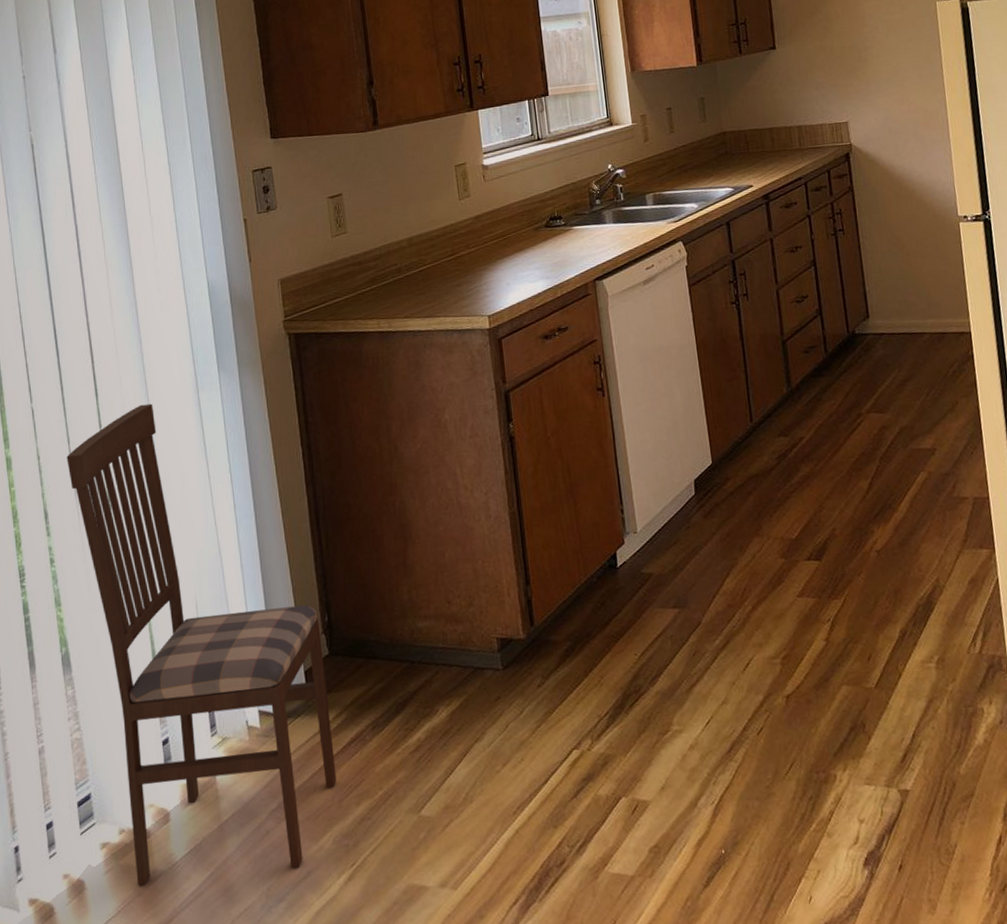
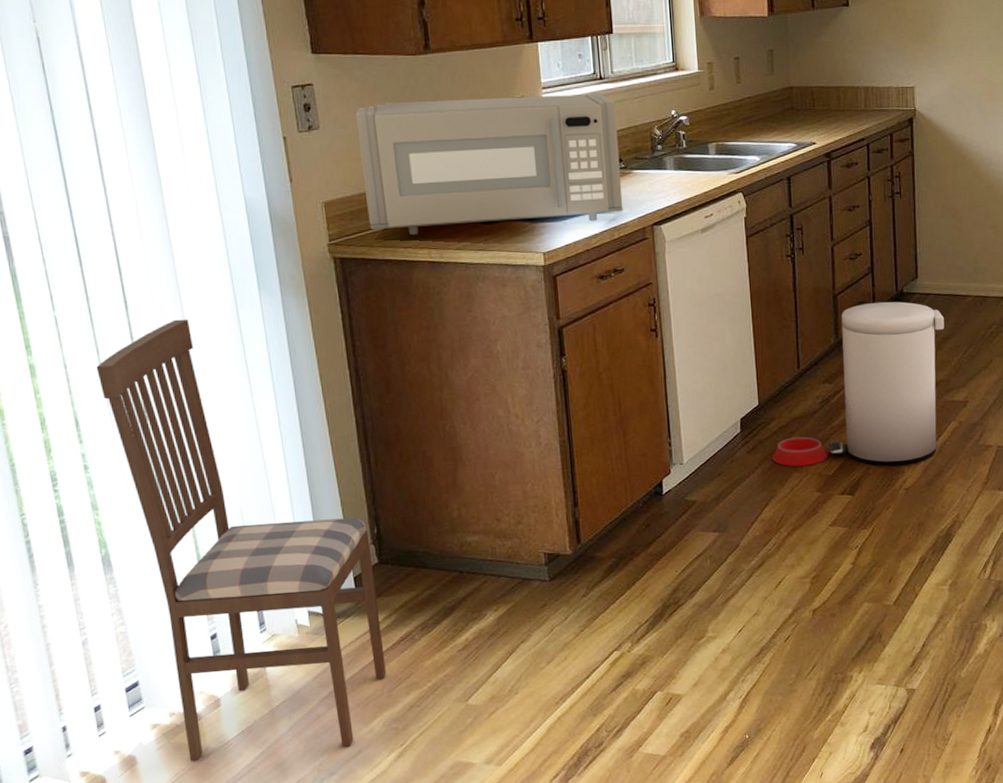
microwave: none [310,154,565,307] -> present [355,94,623,236]
pet bowl: none [729,496,790,532] -> present [771,436,828,467]
pedal bin: none [788,344,907,526] -> present [827,301,944,466]

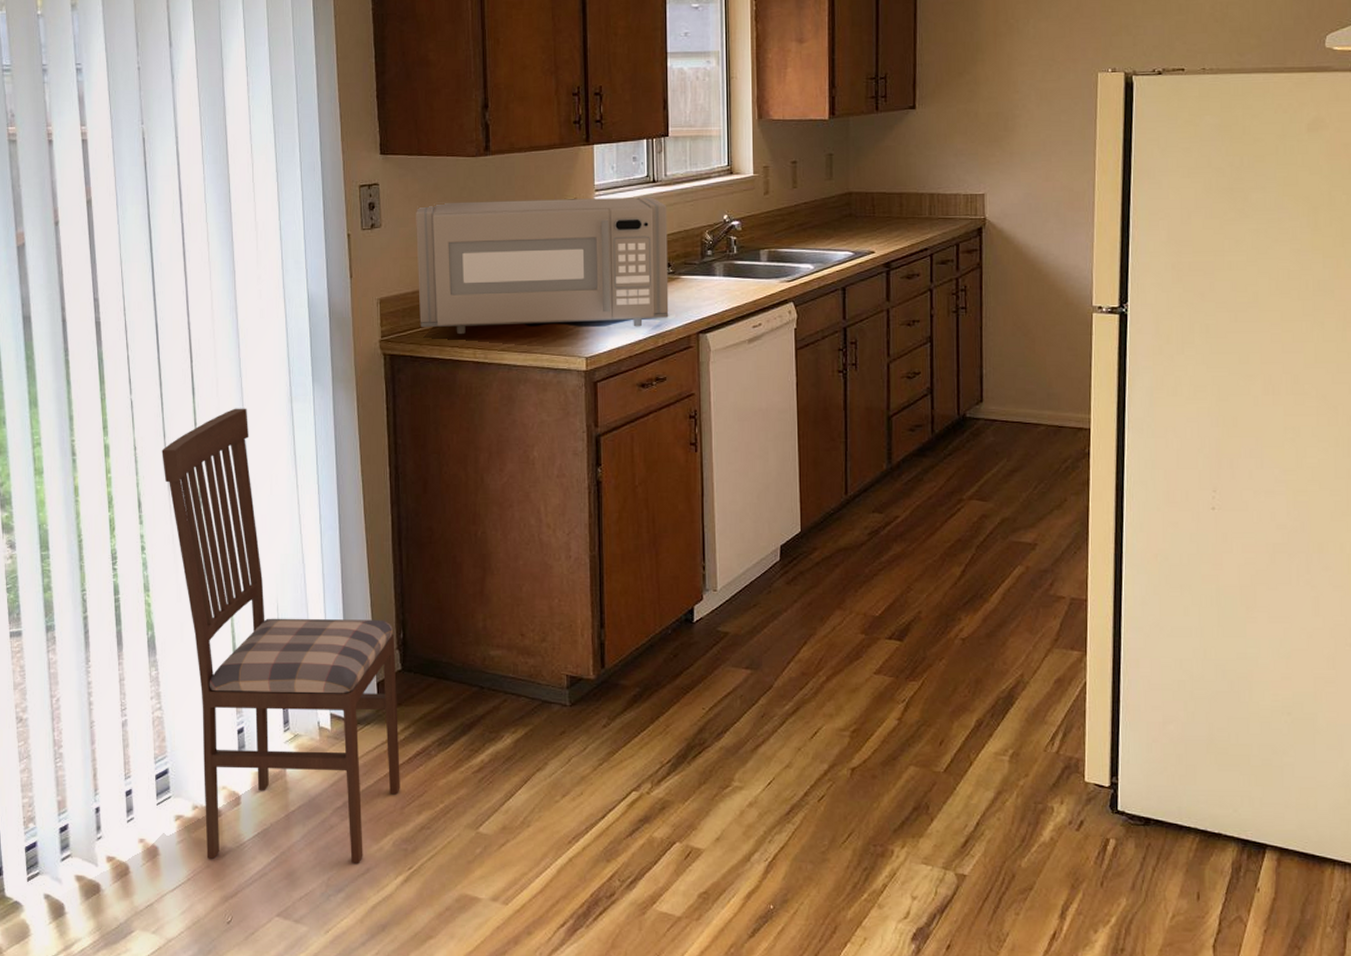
pet bowl: present [771,436,828,467] -> none [812,570,875,604]
pedal bin: present [827,301,944,466] -> none [875,426,1012,612]

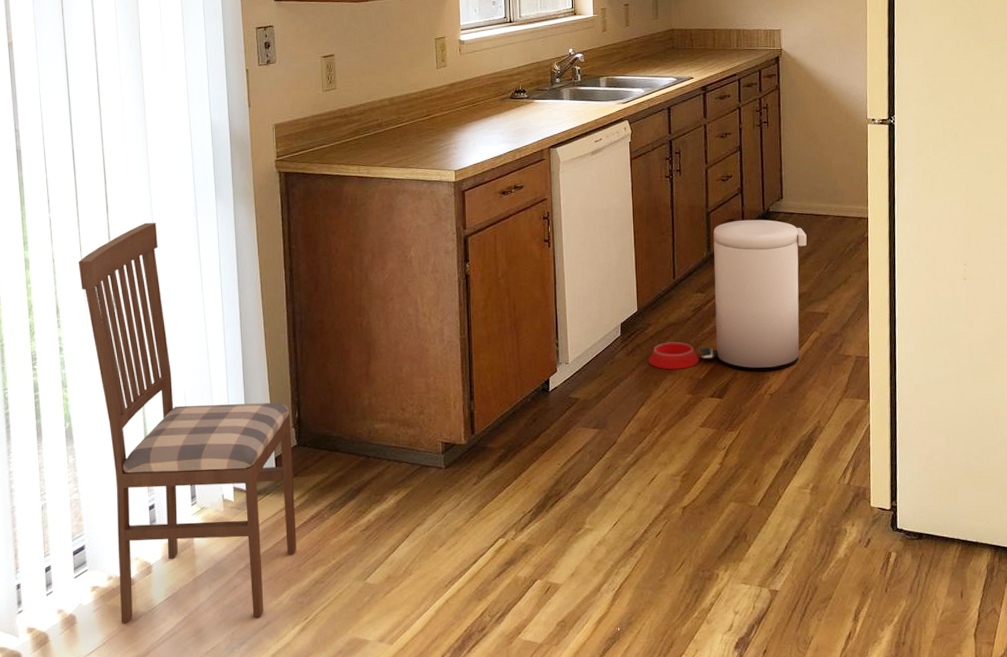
microwave: present [416,197,669,335] -> none [306,35,525,154]
pet bowl: none [812,570,875,604] -> present [648,341,700,370]
pedal bin: none [875,426,1012,612] -> present [699,219,807,372]

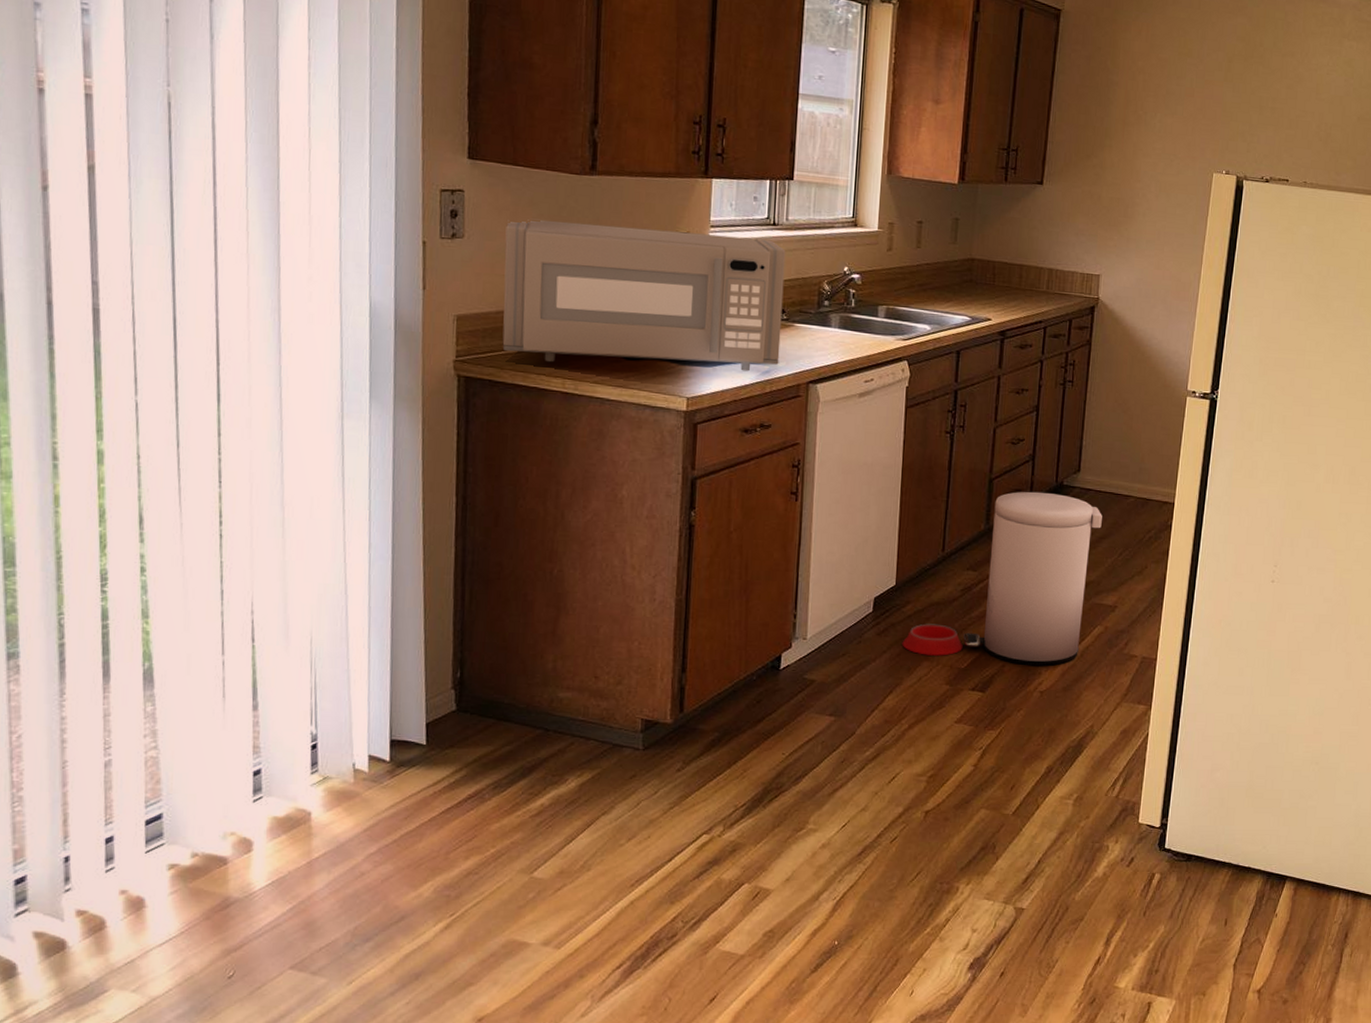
dining chair: present [78,222,297,623] -> none [173,420,450,911]
microwave: none [306,35,525,154] -> present [502,218,786,372]

